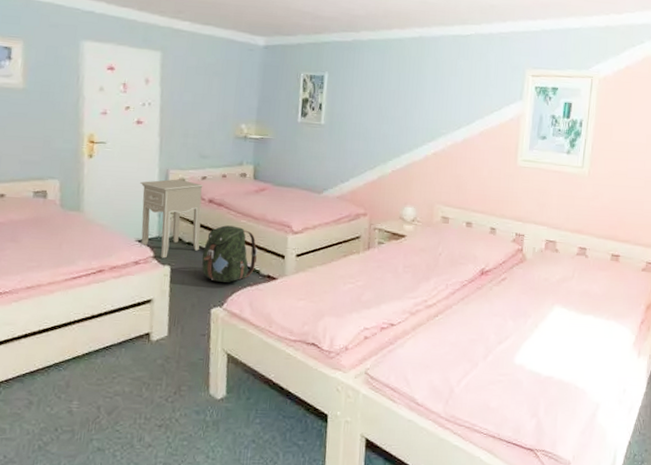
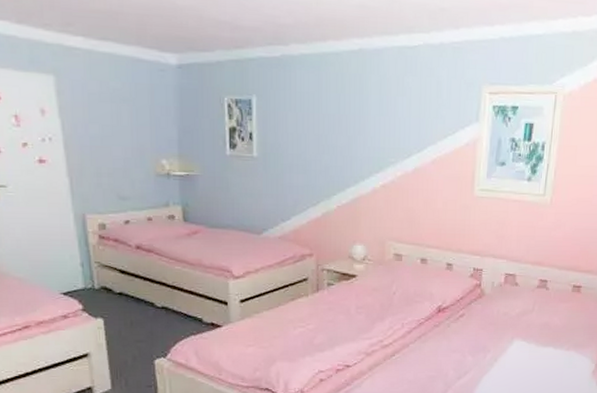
nightstand: present [140,179,203,258] -> none [54,224,132,311]
backpack: present [201,225,258,282] -> none [136,273,198,332]

